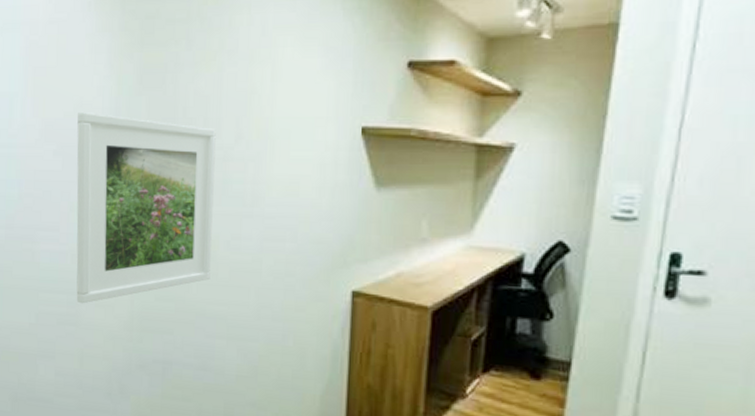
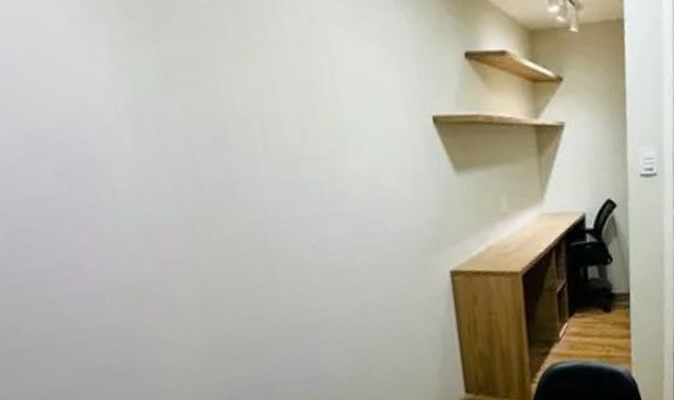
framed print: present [76,111,216,304] -> none [79,118,301,348]

